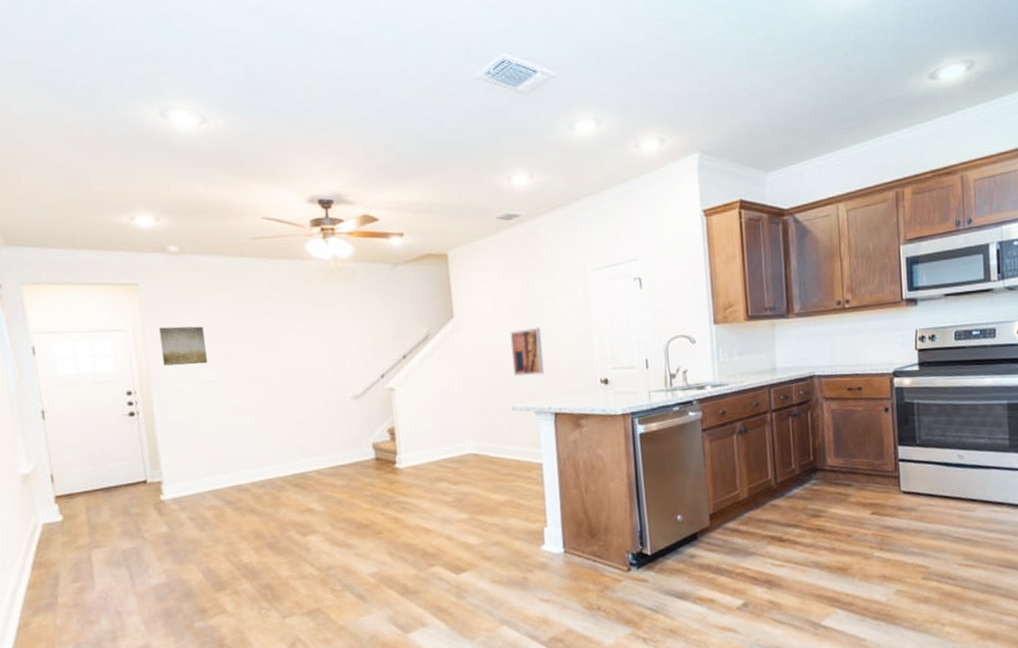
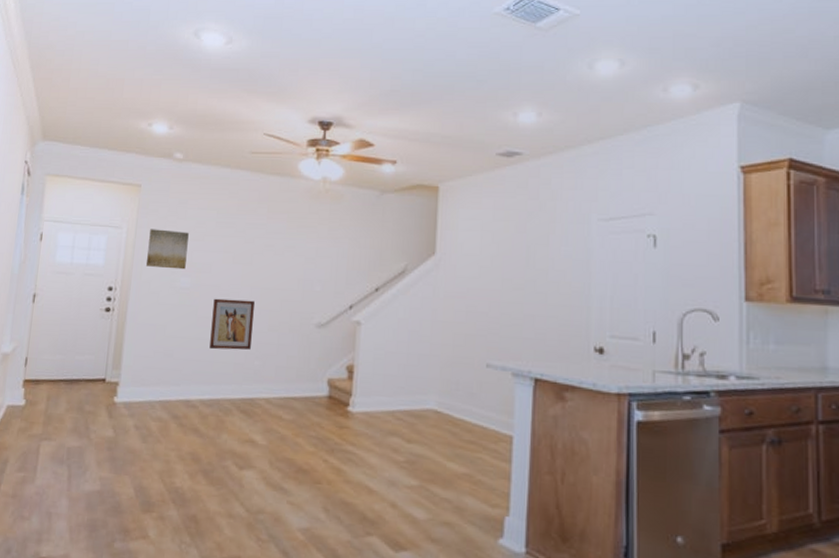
wall art: none [244,383,292,435] -> present [209,298,255,350]
wall art: present [509,327,545,376] -> none [492,276,531,332]

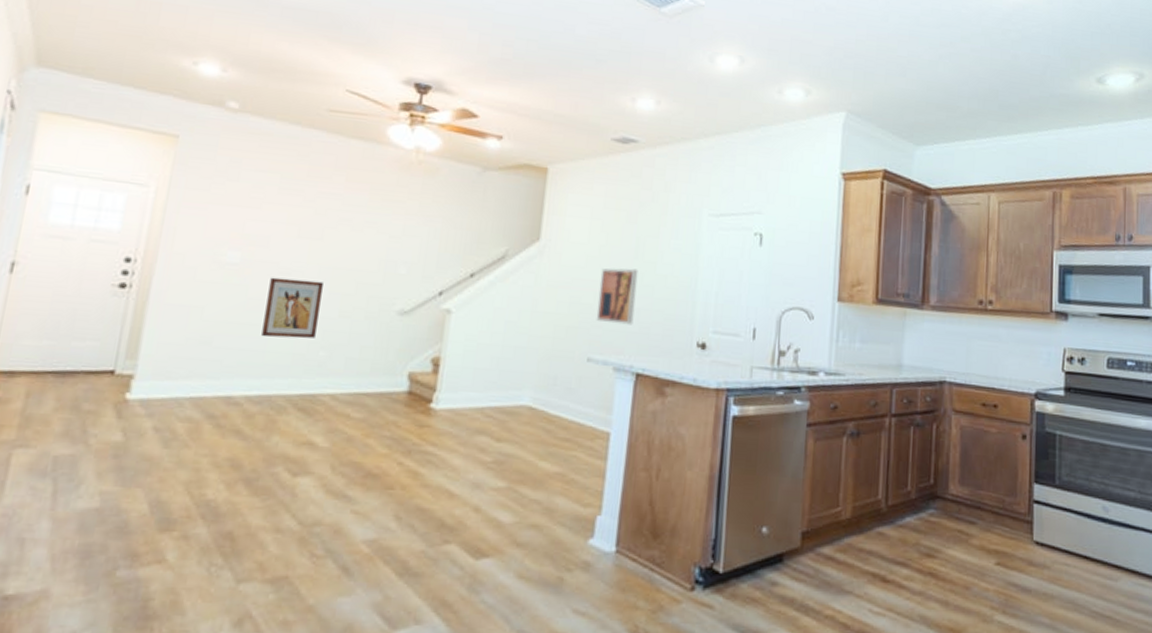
wall art: present [145,229,189,270] -> none [180,190,242,242]
wall art: none [492,276,531,332] -> present [596,268,638,325]

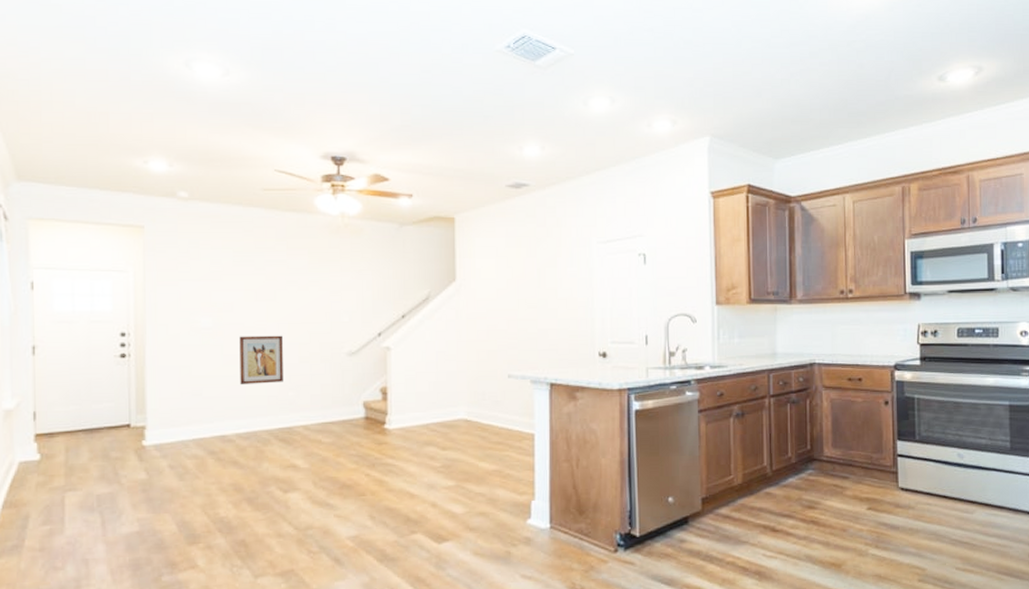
wall art: present [596,268,638,325] -> none [511,296,543,344]

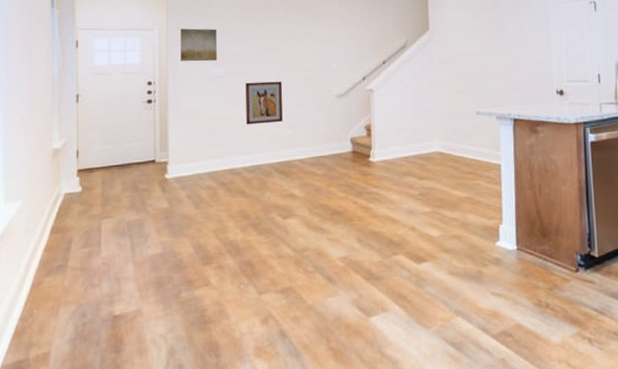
wall art: none [159,271,205,310] -> present [180,28,217,62]

